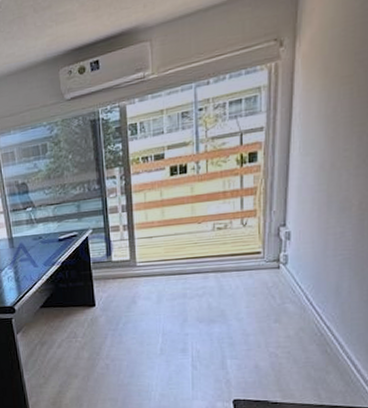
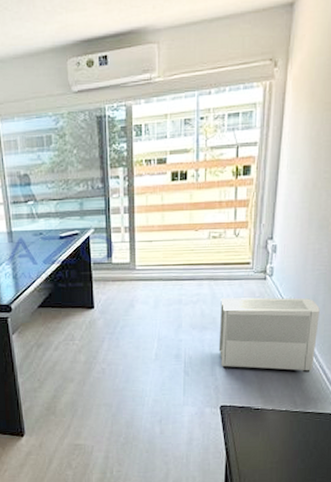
air purifier: none [228,285,345,364] -> present [218,297,320,373]

